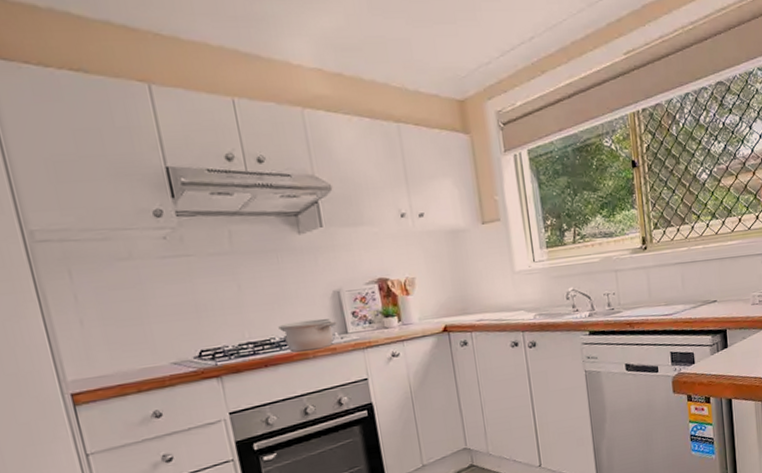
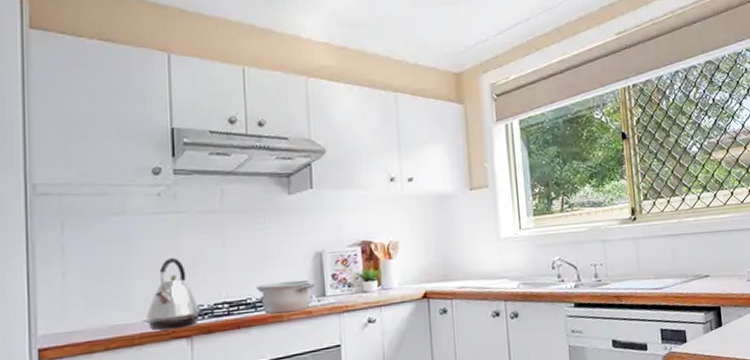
kettle: none [172,301,226,372] -> present [146,258,200,331]

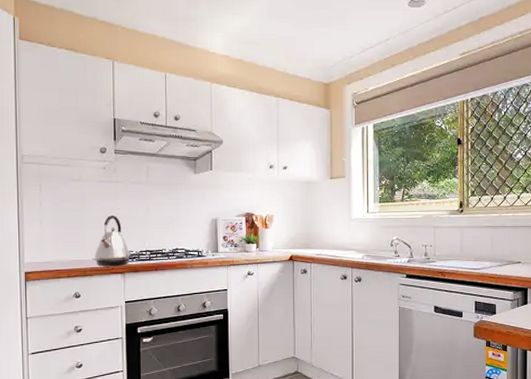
cooking pot: present [256,279,316,314] -> none [169,239,211,262]

